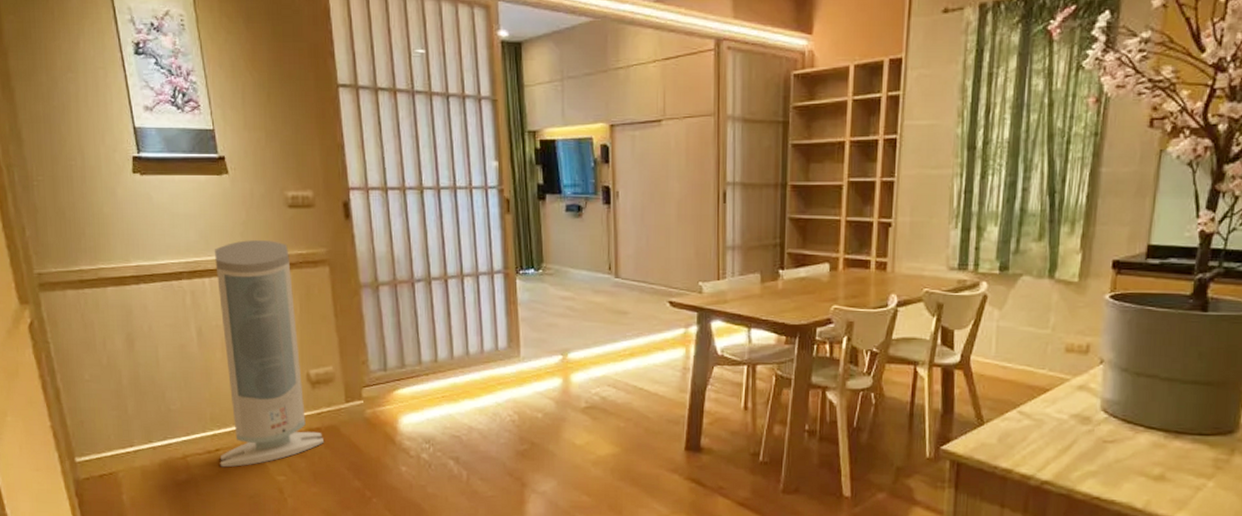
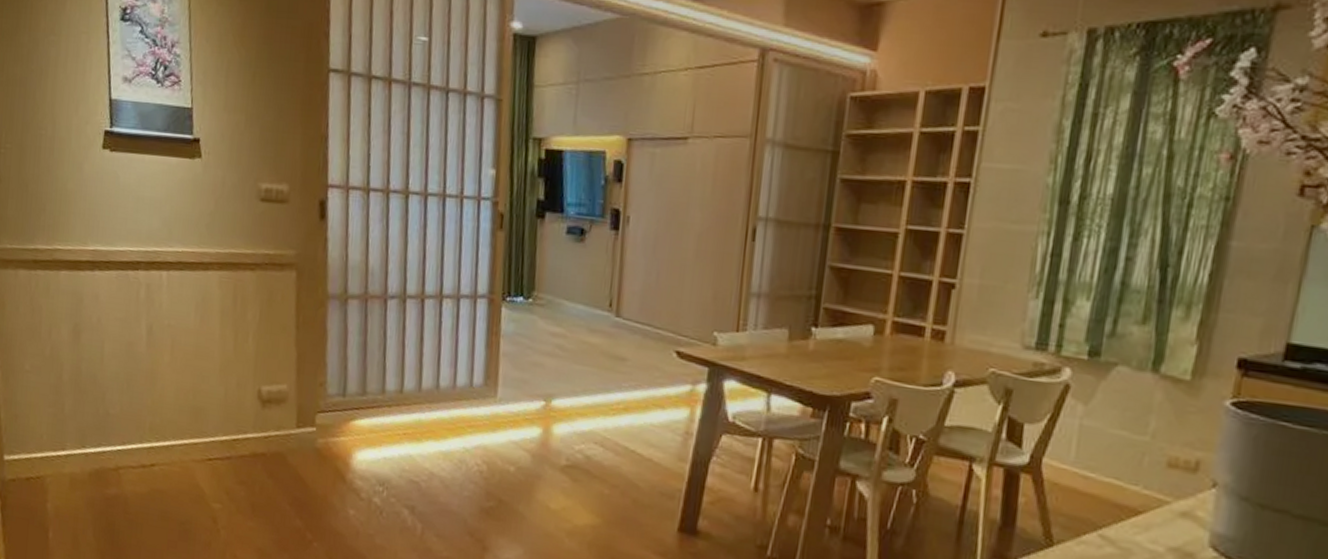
air purifier: present [215,240,325,468] -> none [153,233,269,487]

